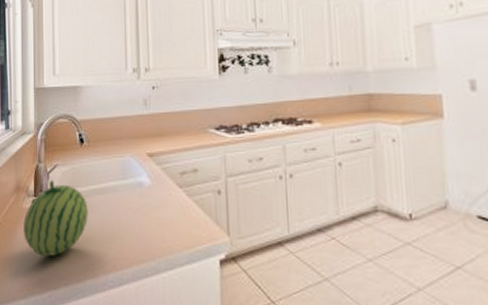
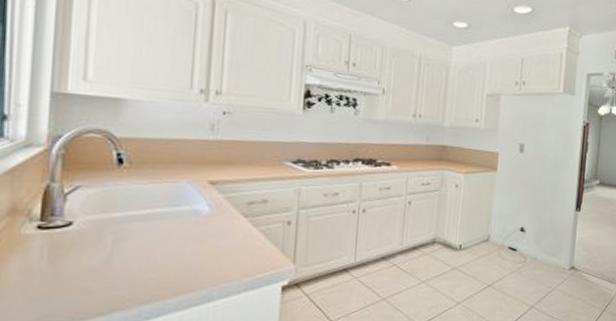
fruit: present [23,180,88,257] -> none [19,203,123,290]

